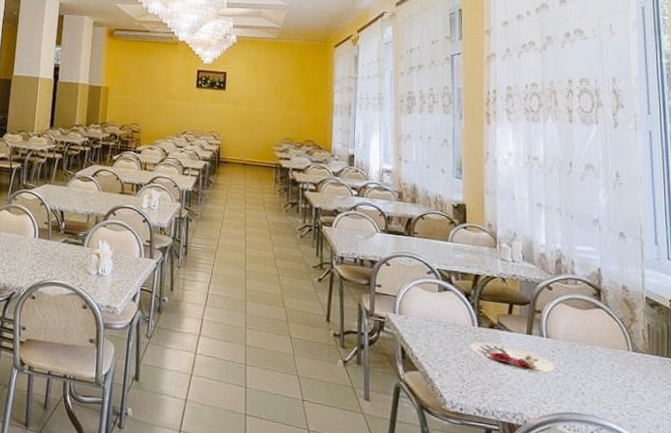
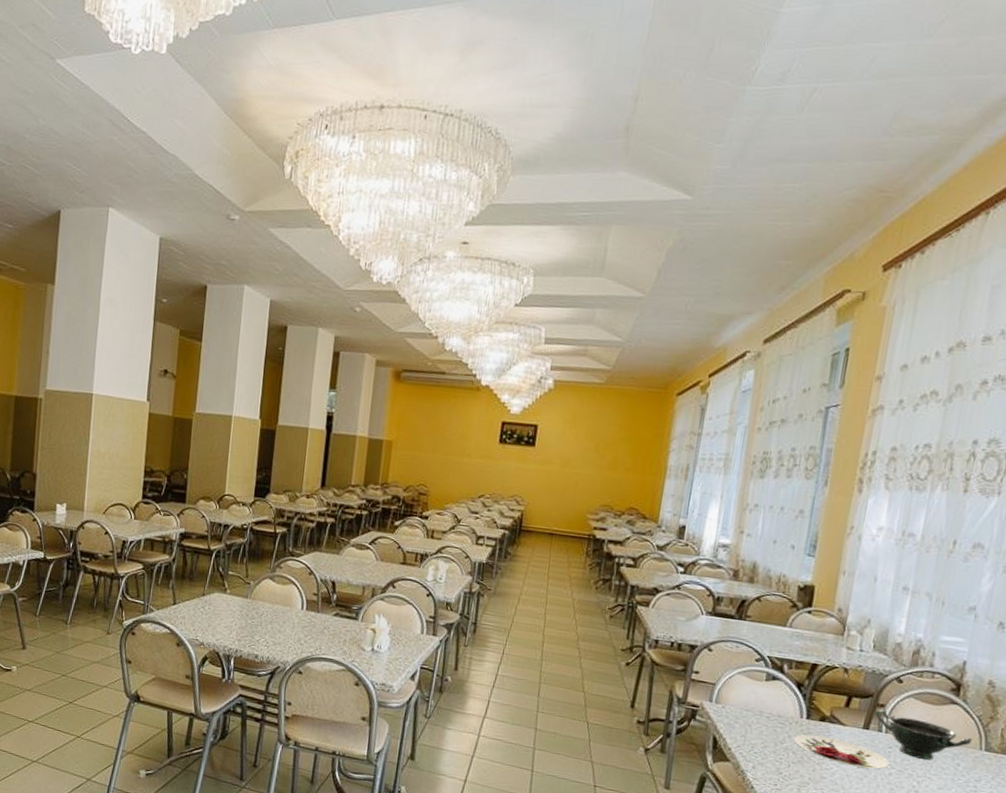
bowl: none [534,315,620,362] -> present [874,709,972,760]

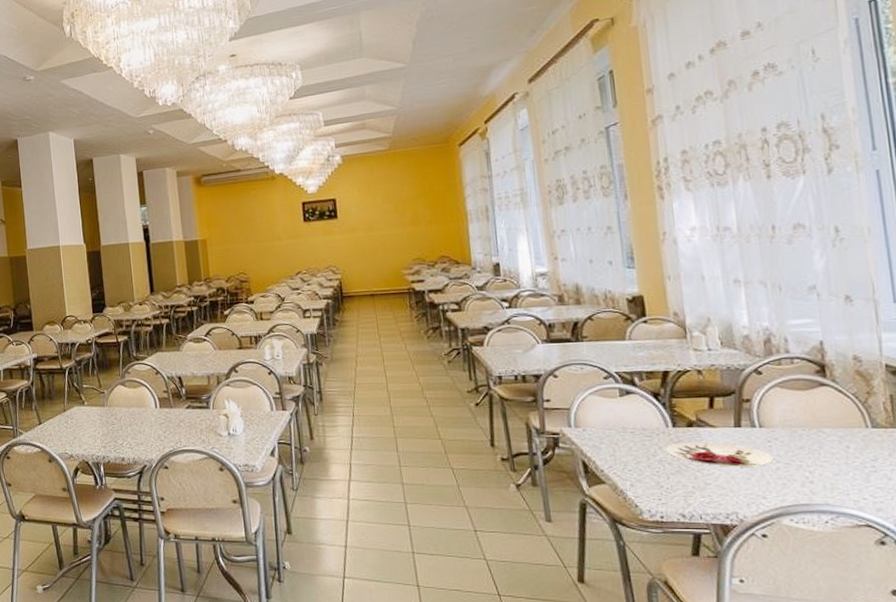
bowl: present [874,709,972,760] -> none [742,404,855,448]

